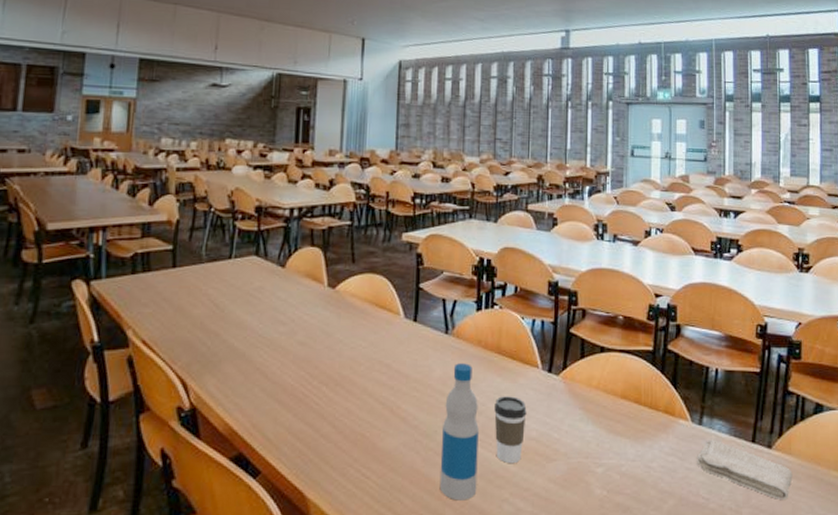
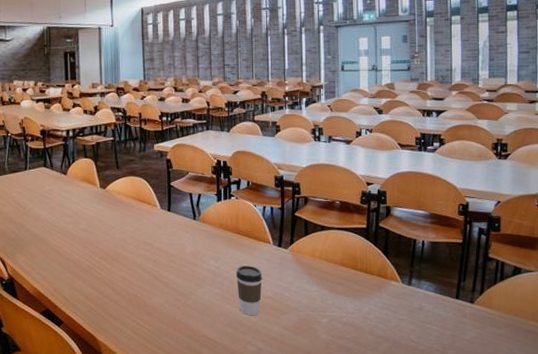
bottle: present [439,363,479,501] -> none [196,242,226,343]
washcloth: present [697,439,793,499] -> none [407,296,493,343]

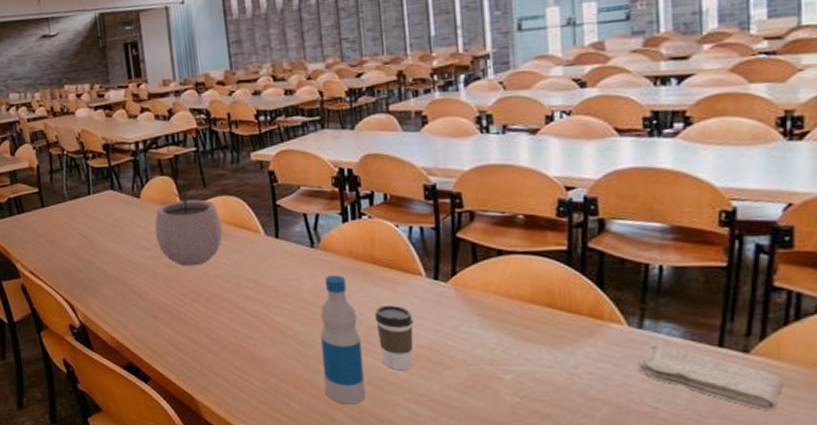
plant pot: none [76,163,129,231] -> present [154,181,223,267]
bottle: none [196,242,226,343] -> present [320,275,366,405]
washcloth: none [407,296,493,343] -> present [638,344,784,410]

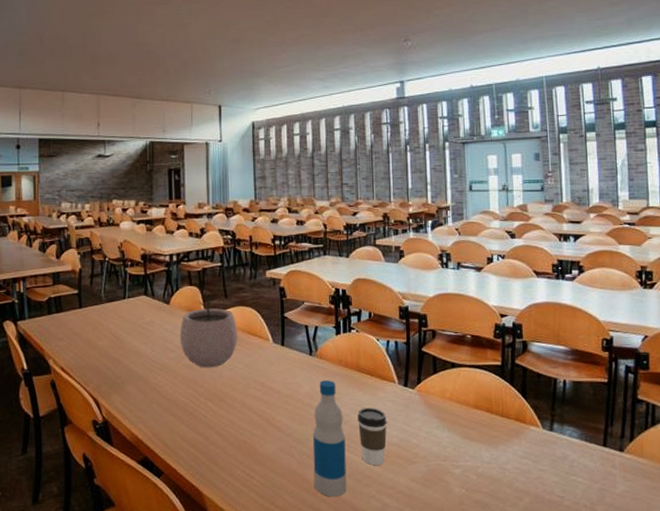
washcloth: present [638,344,784,410] -> none [550,444,646,498]

